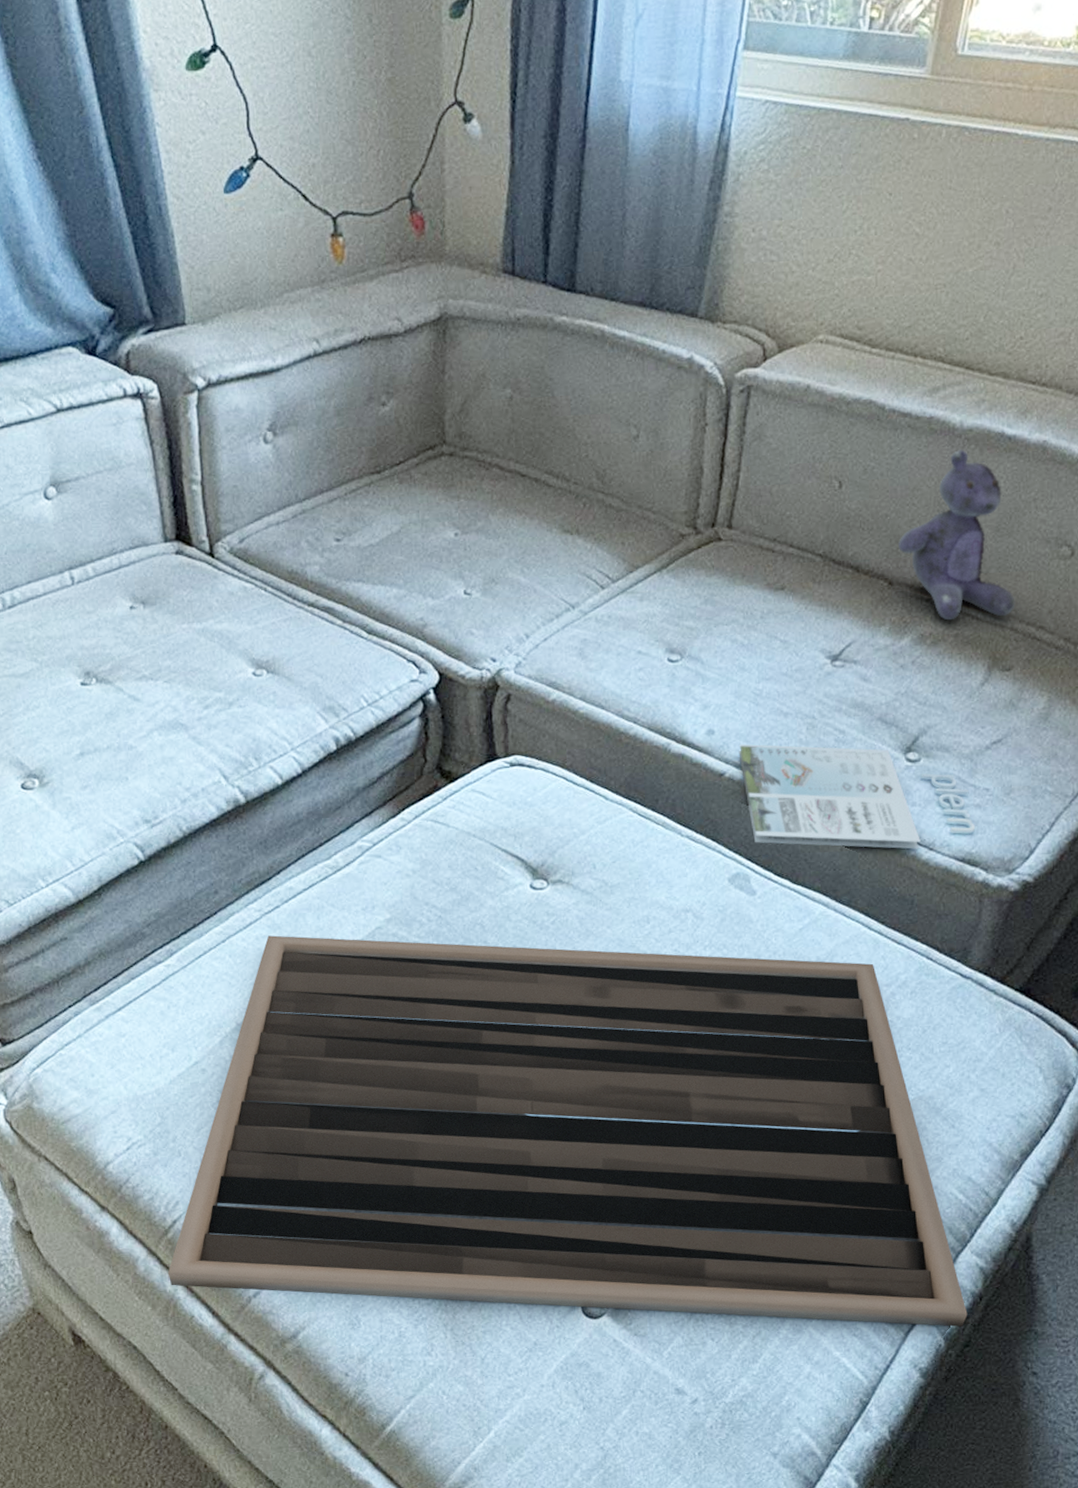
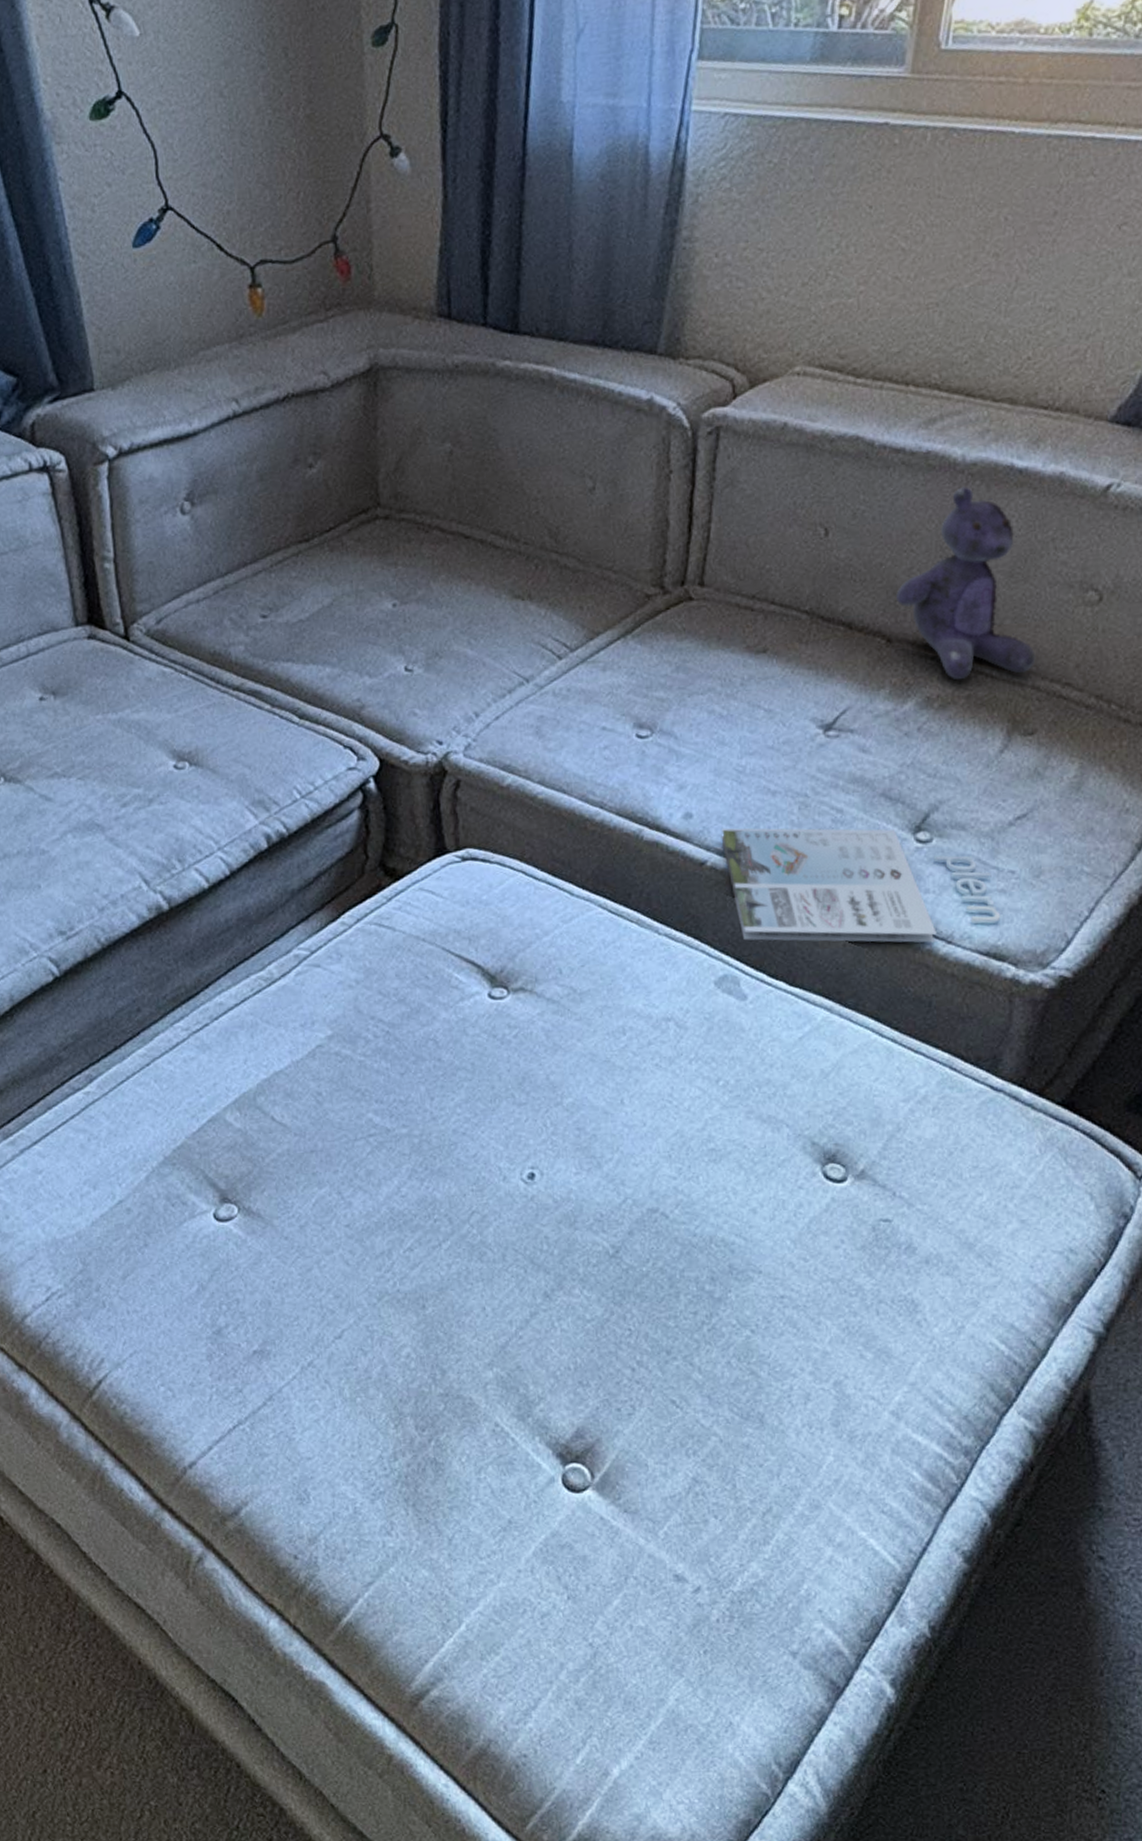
tray: present [167,935,968,1327] -> none [93,1057,1017,1502]

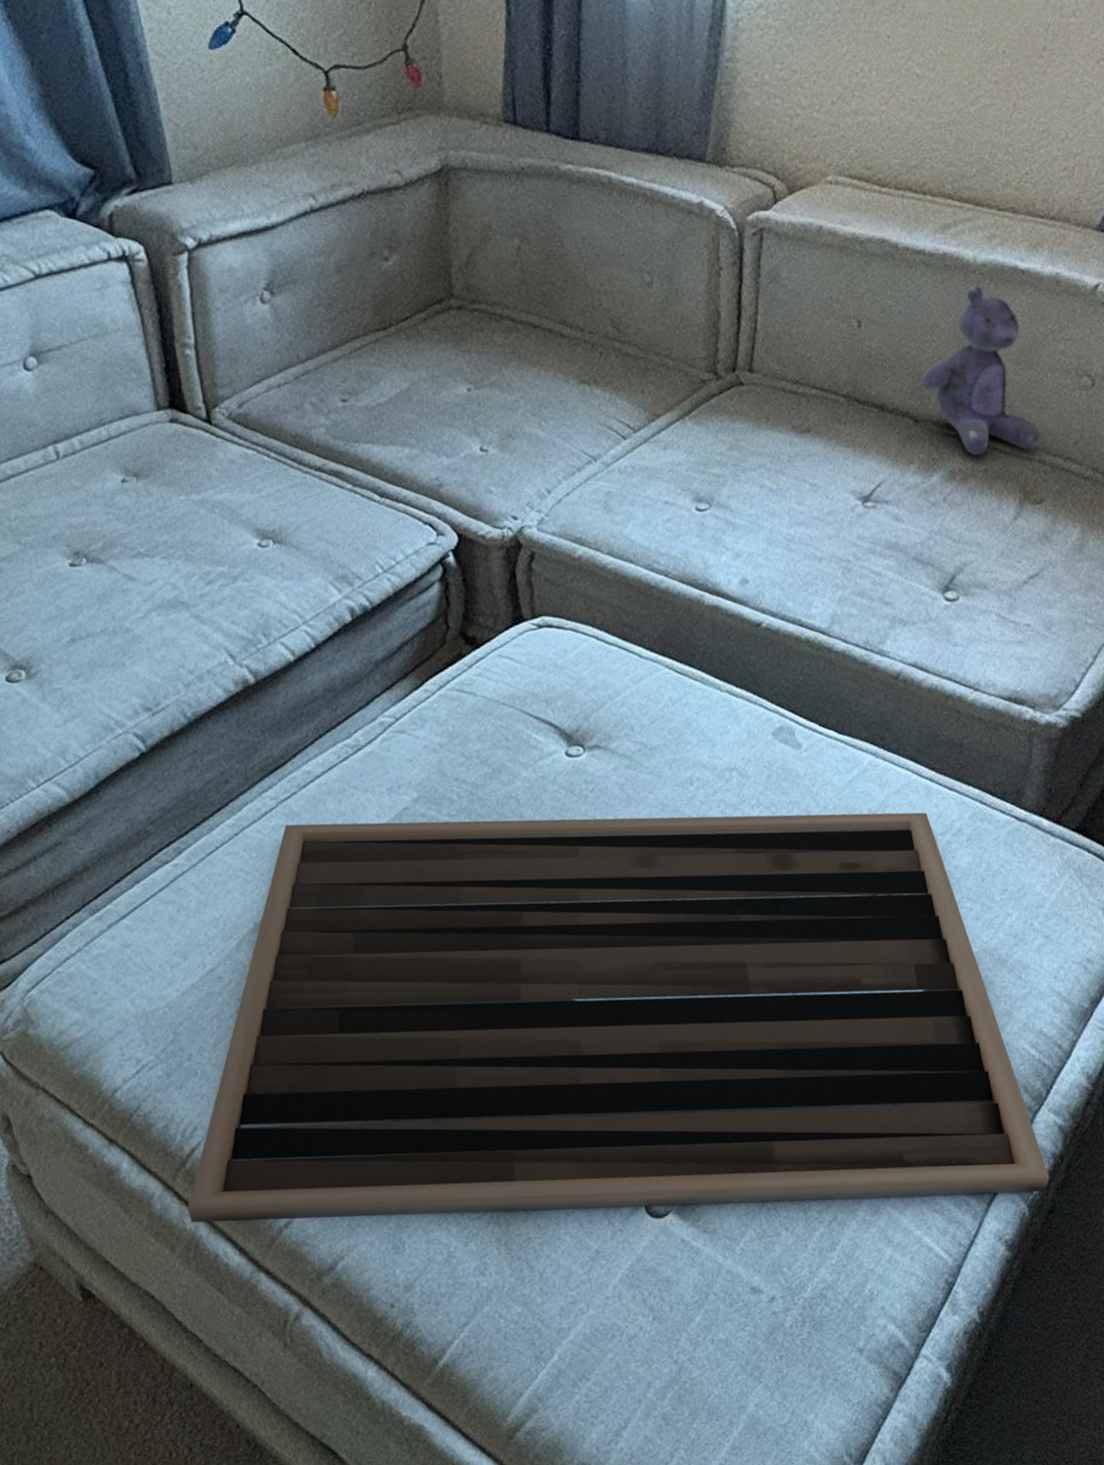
tray: none [93,1057,1017,1502] -> present [187,812,1050,1223]
magazine: present [721,828,1001,943] -> none [774,589,1020,694]

